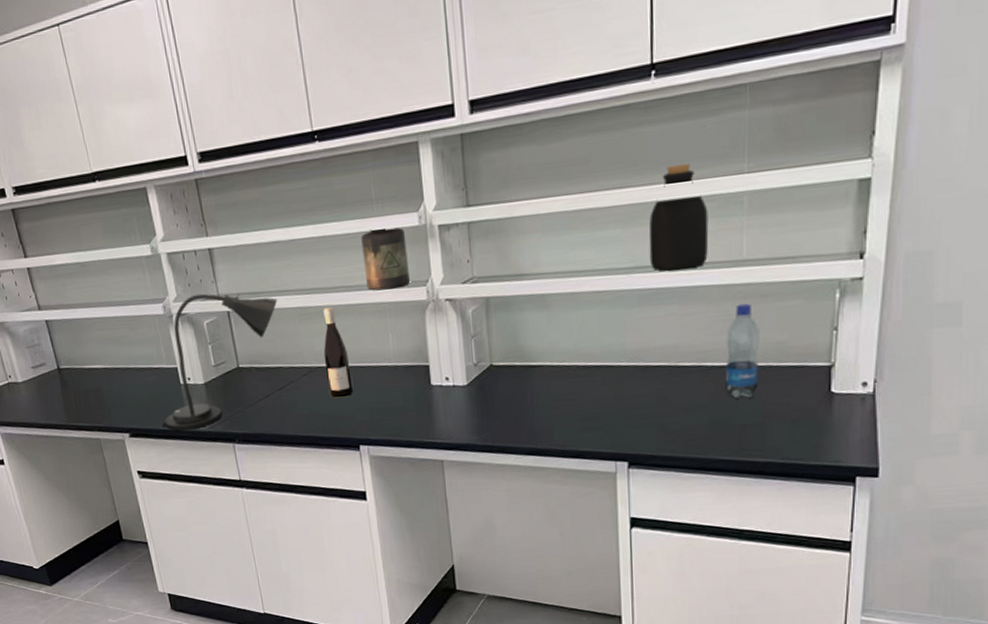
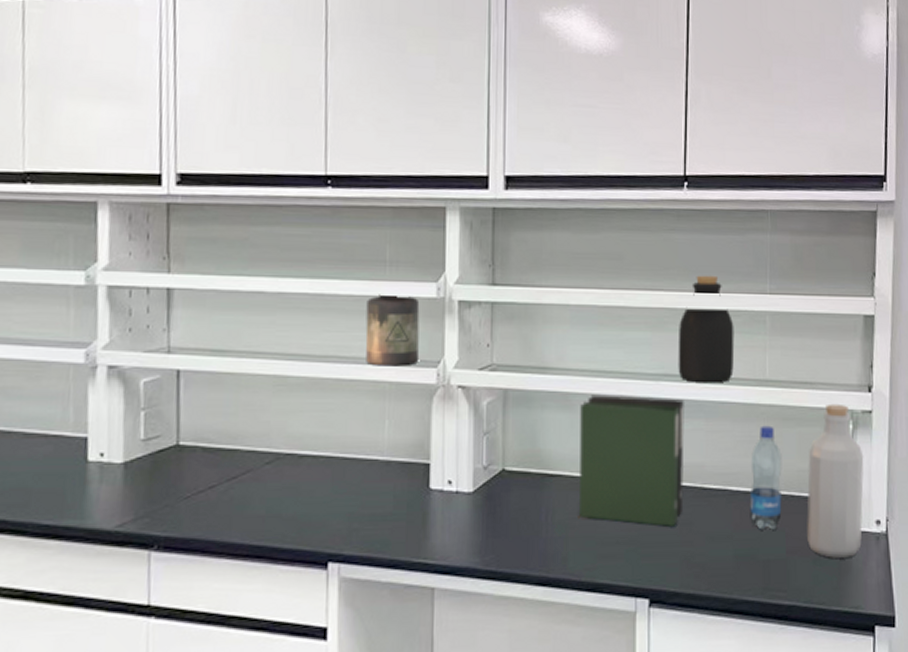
desk lamp: present [162,293,278,431] -> none [45,342,249,528]
bottle: present [323,307,354,397] -> none [297,379,331,495]
binder: none [556,288,658,402] -> present [580,395,686,527]
bottle: none [785,274,851,420] -> present [807,403,864,558]

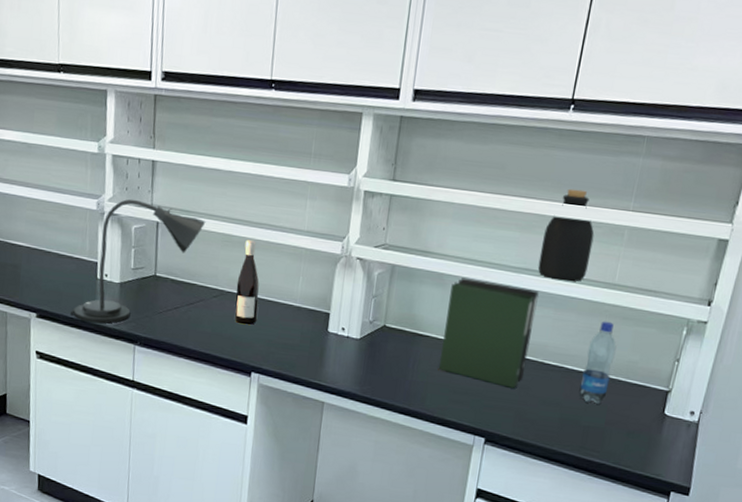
desk lamp: none [45,342,249,528] -> present [71,198,206,324]
bottle: none [297,379,331,495] -> present [234,239,260,325]
jar: present [365,294,420,366] -> none [289,179,335,238]
bottle: present [807,403,864,558] -> none [625,311,691,436]

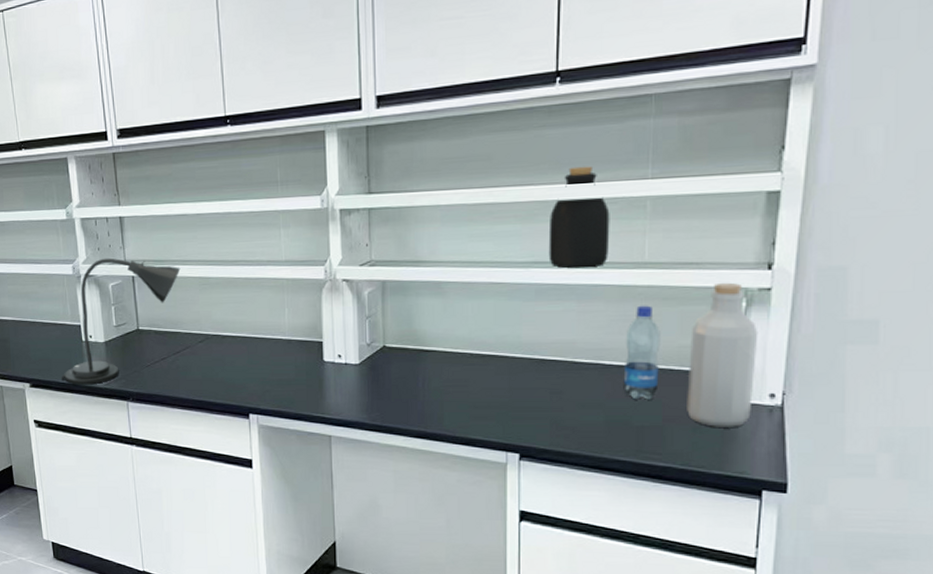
bottle: present [234,239,260,325] -> none [220,279,247,365]
binder: present [439,277,540,388] -> none [452,282,556,394]
bottle: none [625,311,691,436] -> present [687,282,758,427]

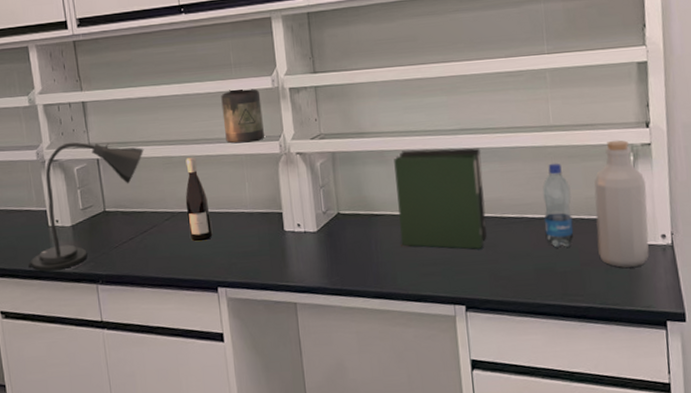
bottle: none [220,279,247,365] -> present [185,157,213,241]
jar: none [264,209,309,267] -> present [221,89,264,144]
binder: none [452,282,556,394] -> present [394,148,487,249]
bottle: present [548,166,610,268] -> none [469,44,521,133]

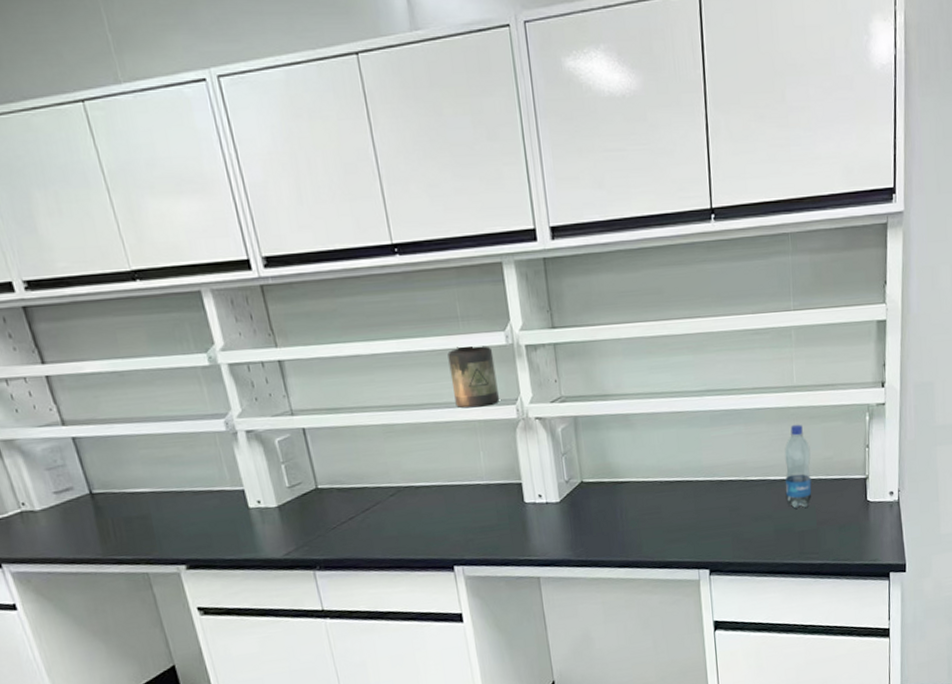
desk lamp: present [28,142,144,271] -> none [227,408,360,560]
bottle: present [185,157,213,241] -> none [410,424,446,517]
binder: present [394,148,487,249] -> none [639,409,731,514]
bottle: present [594,140,650,268] -> none [832,400,879,525]

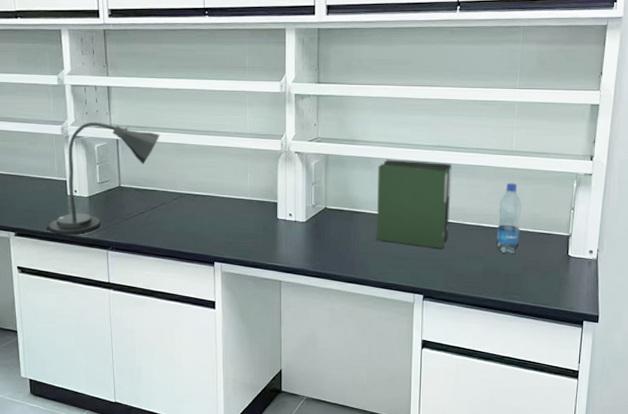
desk lamp: none [227,408,360,560] -> present [46,121,160,235]
jar: present [447,345,499,408] -> none [233,90,269,138]
binder: none [639,409,731,514] -> present [377,159,453,249]

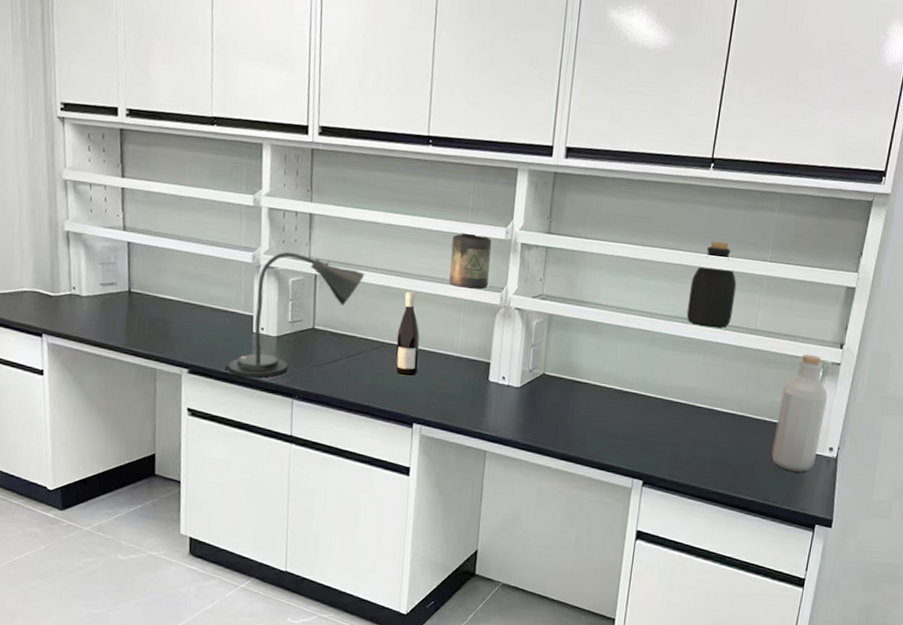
bottle: none [193,146,215,220] -> present [395,291,420,376]
jar: none [233,90,269,138] -> present [449,232,492,289]
binder: present [377,159,453,249] -> none [597,326,689,431]
bottle: none [448,75,491,152] -> present [686,241,737,328]
bottle: present [496,182,522,254] -> none [728,364,761,444]
bottle: none [537,168,584,275] -> present [771,354,828,472]

